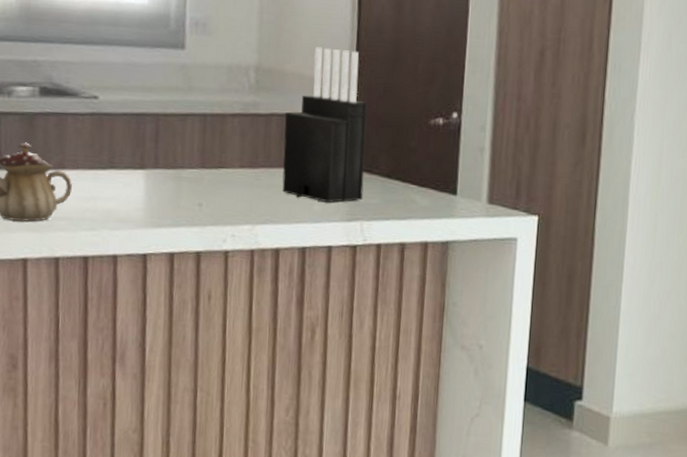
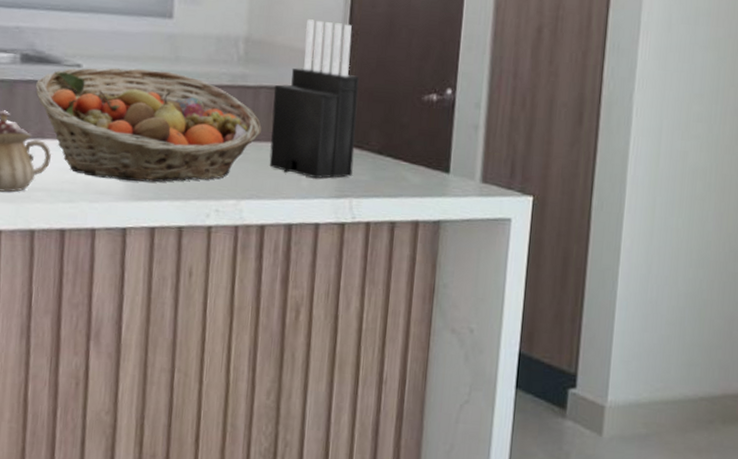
fruit basket: none [54,98,274,210] -> present [35,67,262,182]

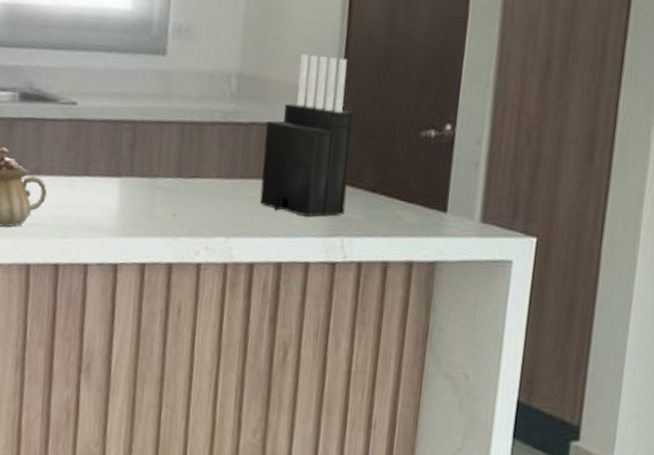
fruit basket: present [35,67,262,182] -> none [32,105,253,219]

